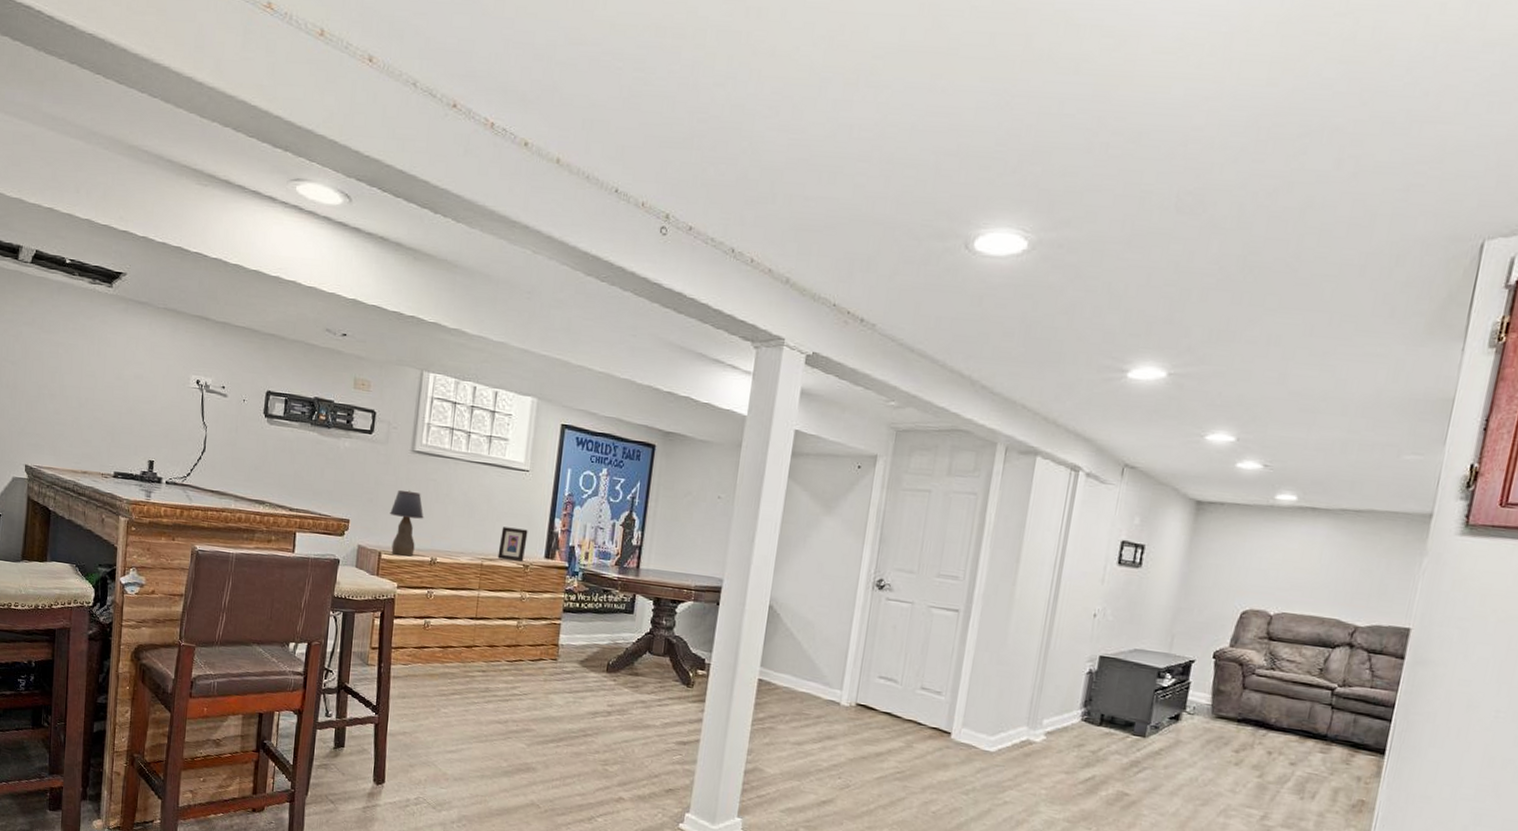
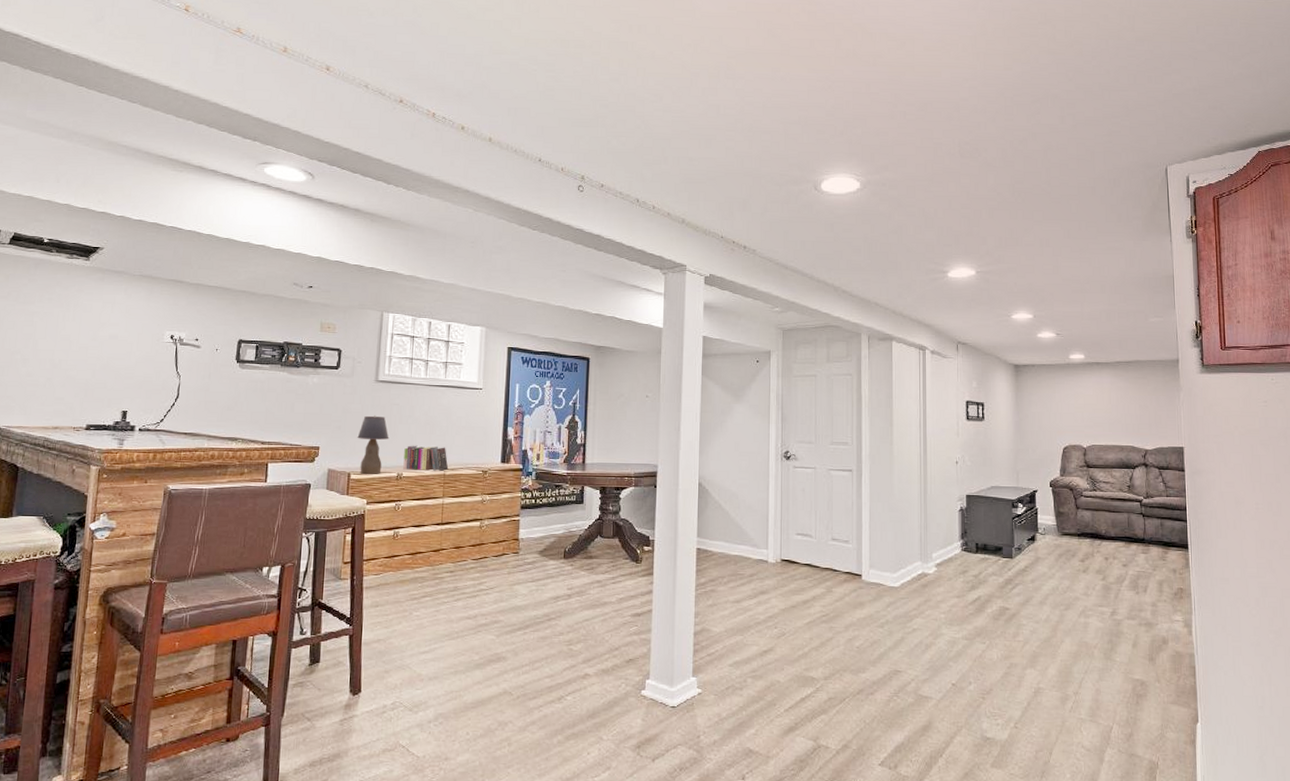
books: none [437,528,487,561] -> present [403,445,449,472]
picture frame: present [497,527,528,562] -> none [458,439,485,468]

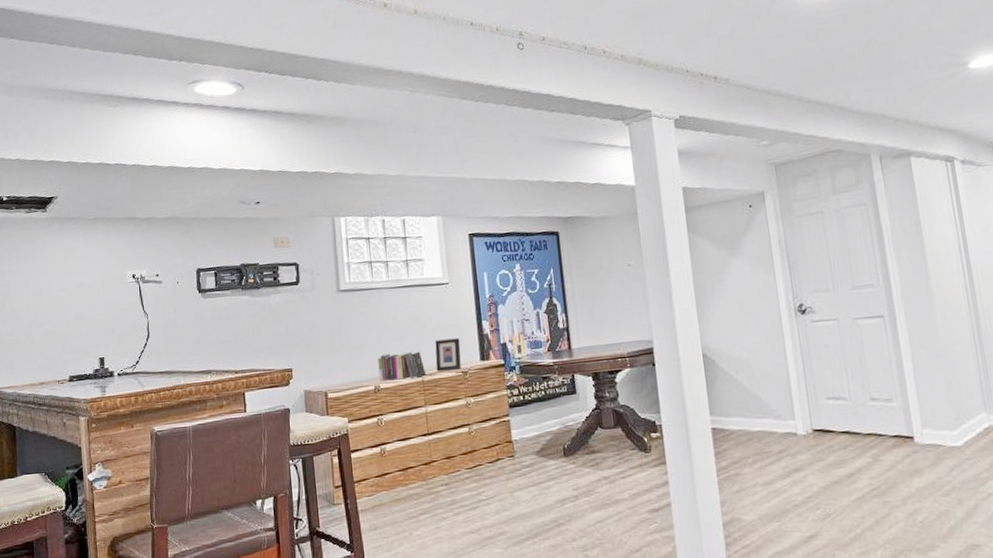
table lamp: present [357,415,389,474] -> none [328,328,361,391]
picture frame: none [458,439,485,468] -> present [435,338,462,372]

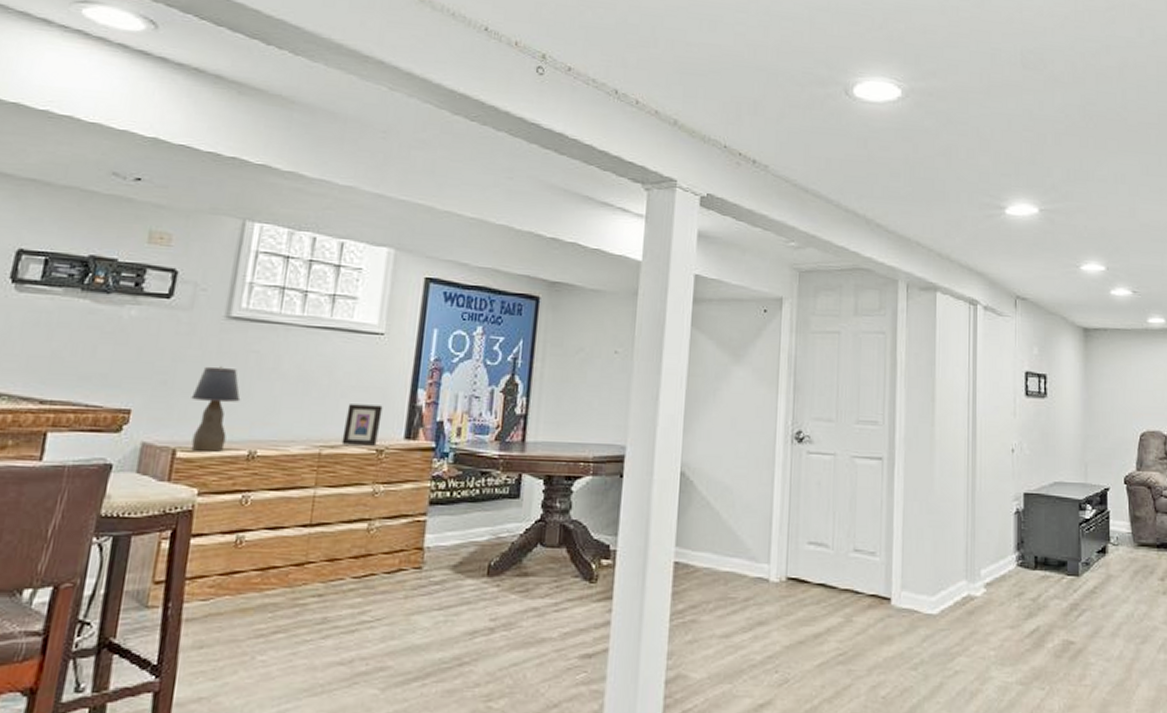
table lamp: none [328,328,361,391] -> present [191,366,241,452]
books: present [378,351,427,382] -> none [258,410,327,450]

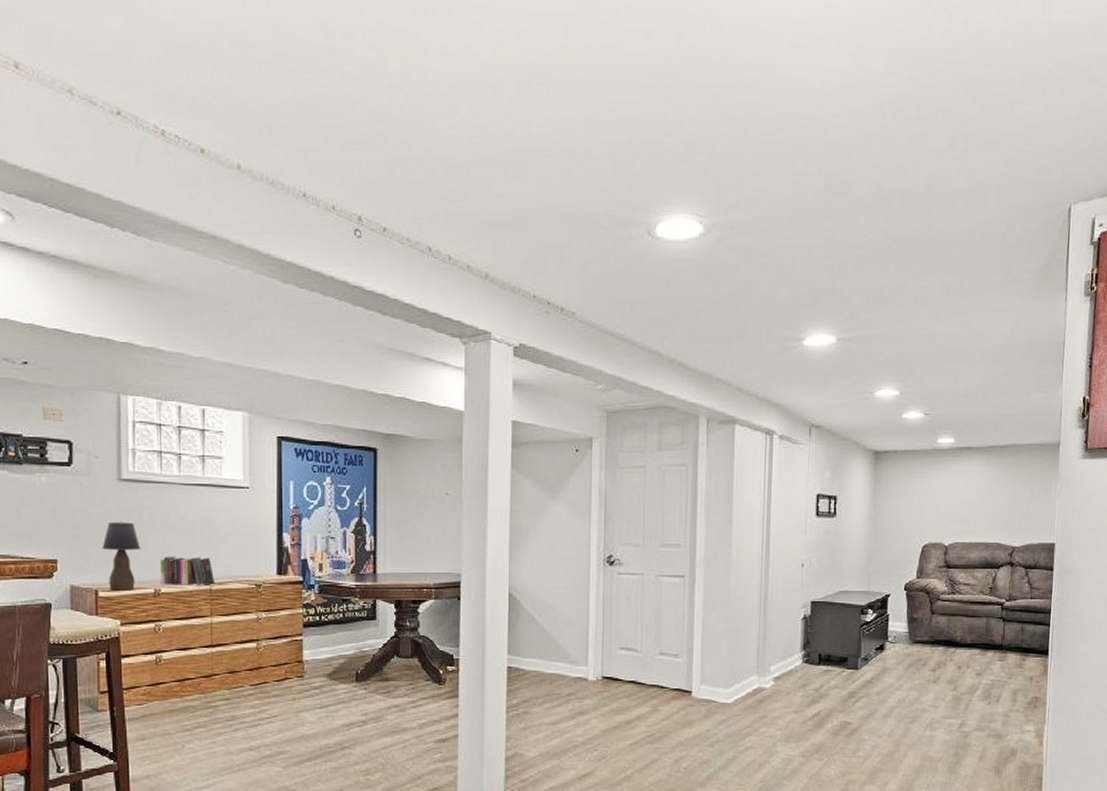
books: none [258,410,327,450] -> present [160,556,215,587]
picture frame: present [341,404,383,446] -> none [226,548,256,581]

